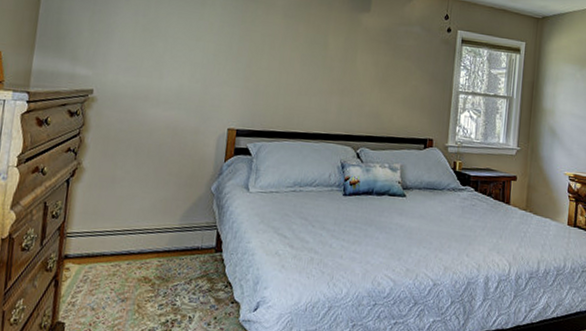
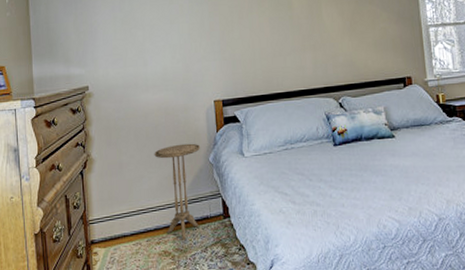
side table: none [150,167,205,270] -> present [154,143,201,241]

